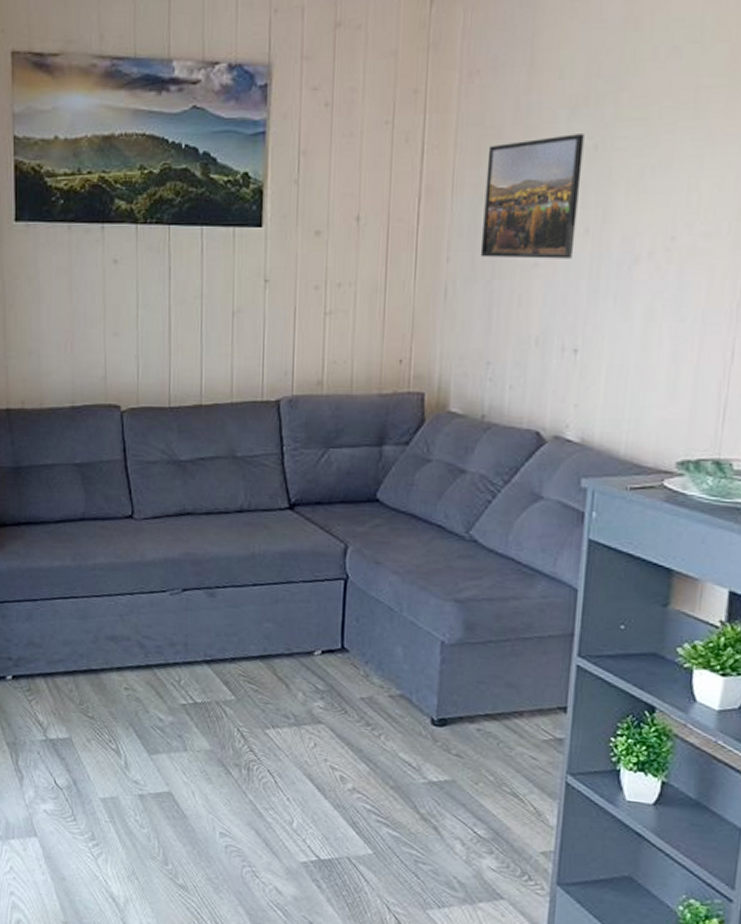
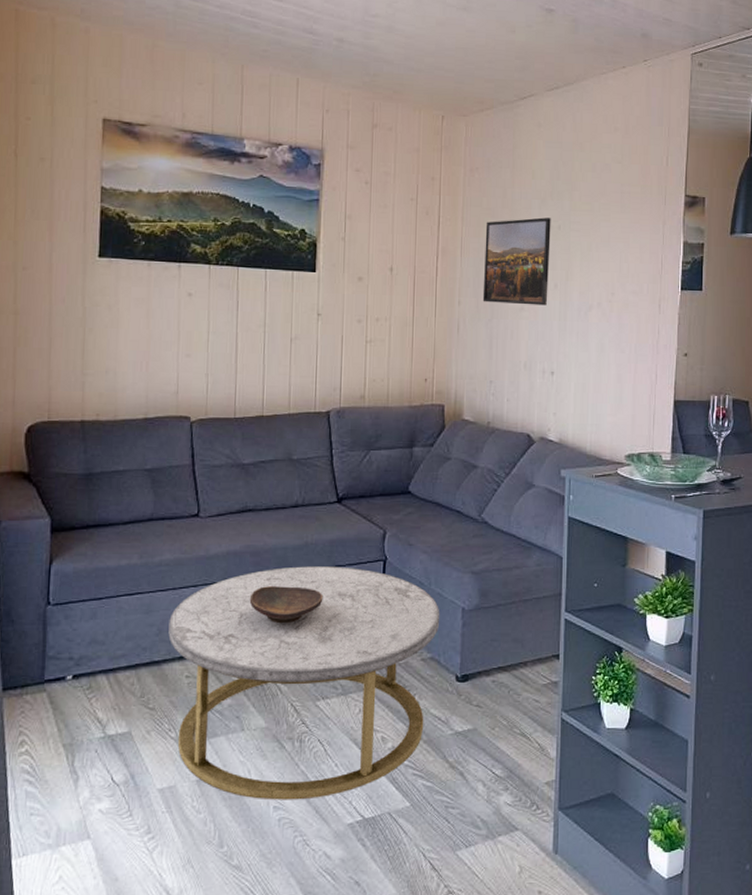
coffee table: none [105,579,414,831] -> present [168,566,440,800]
decorative bowl: none [190,599,273,642] -> present [249,586,323,624]

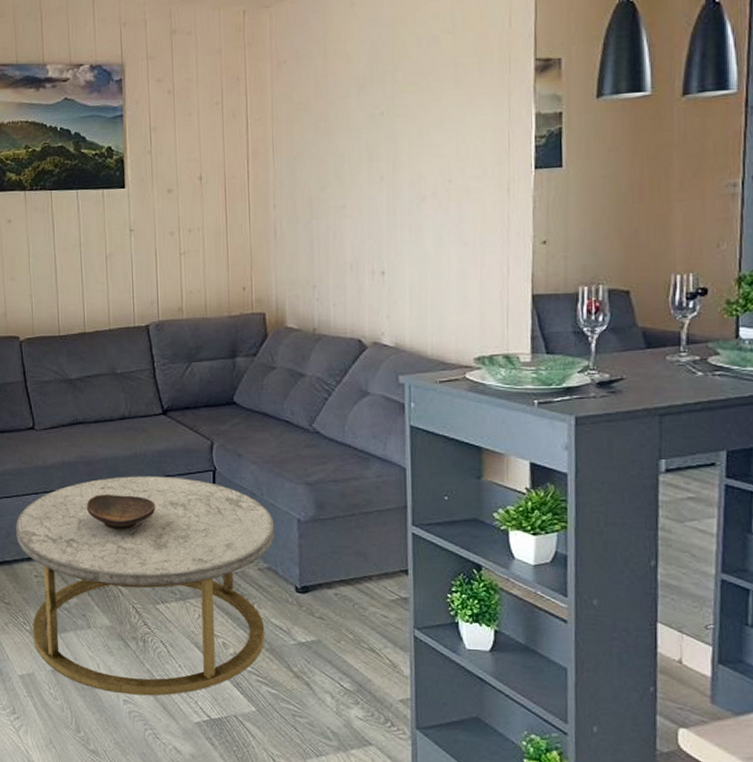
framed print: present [482,217,551,306] -> none [298,105,373,203]

